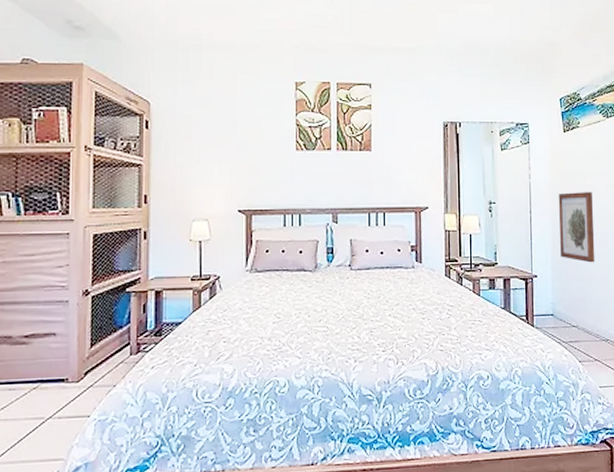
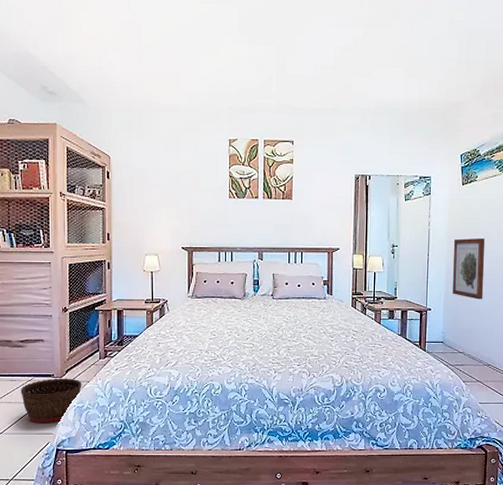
basket: none [21,382,106,446] -> present [21,378,82,424]

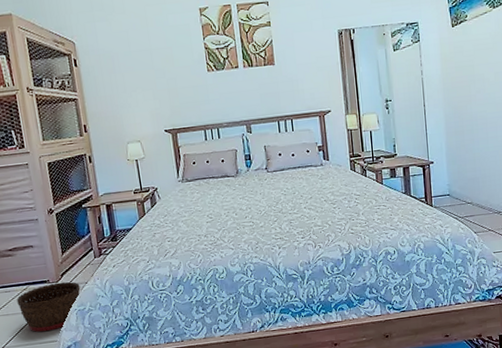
wall art: present [452,238,485,300] -> none [449,81,486,146]

